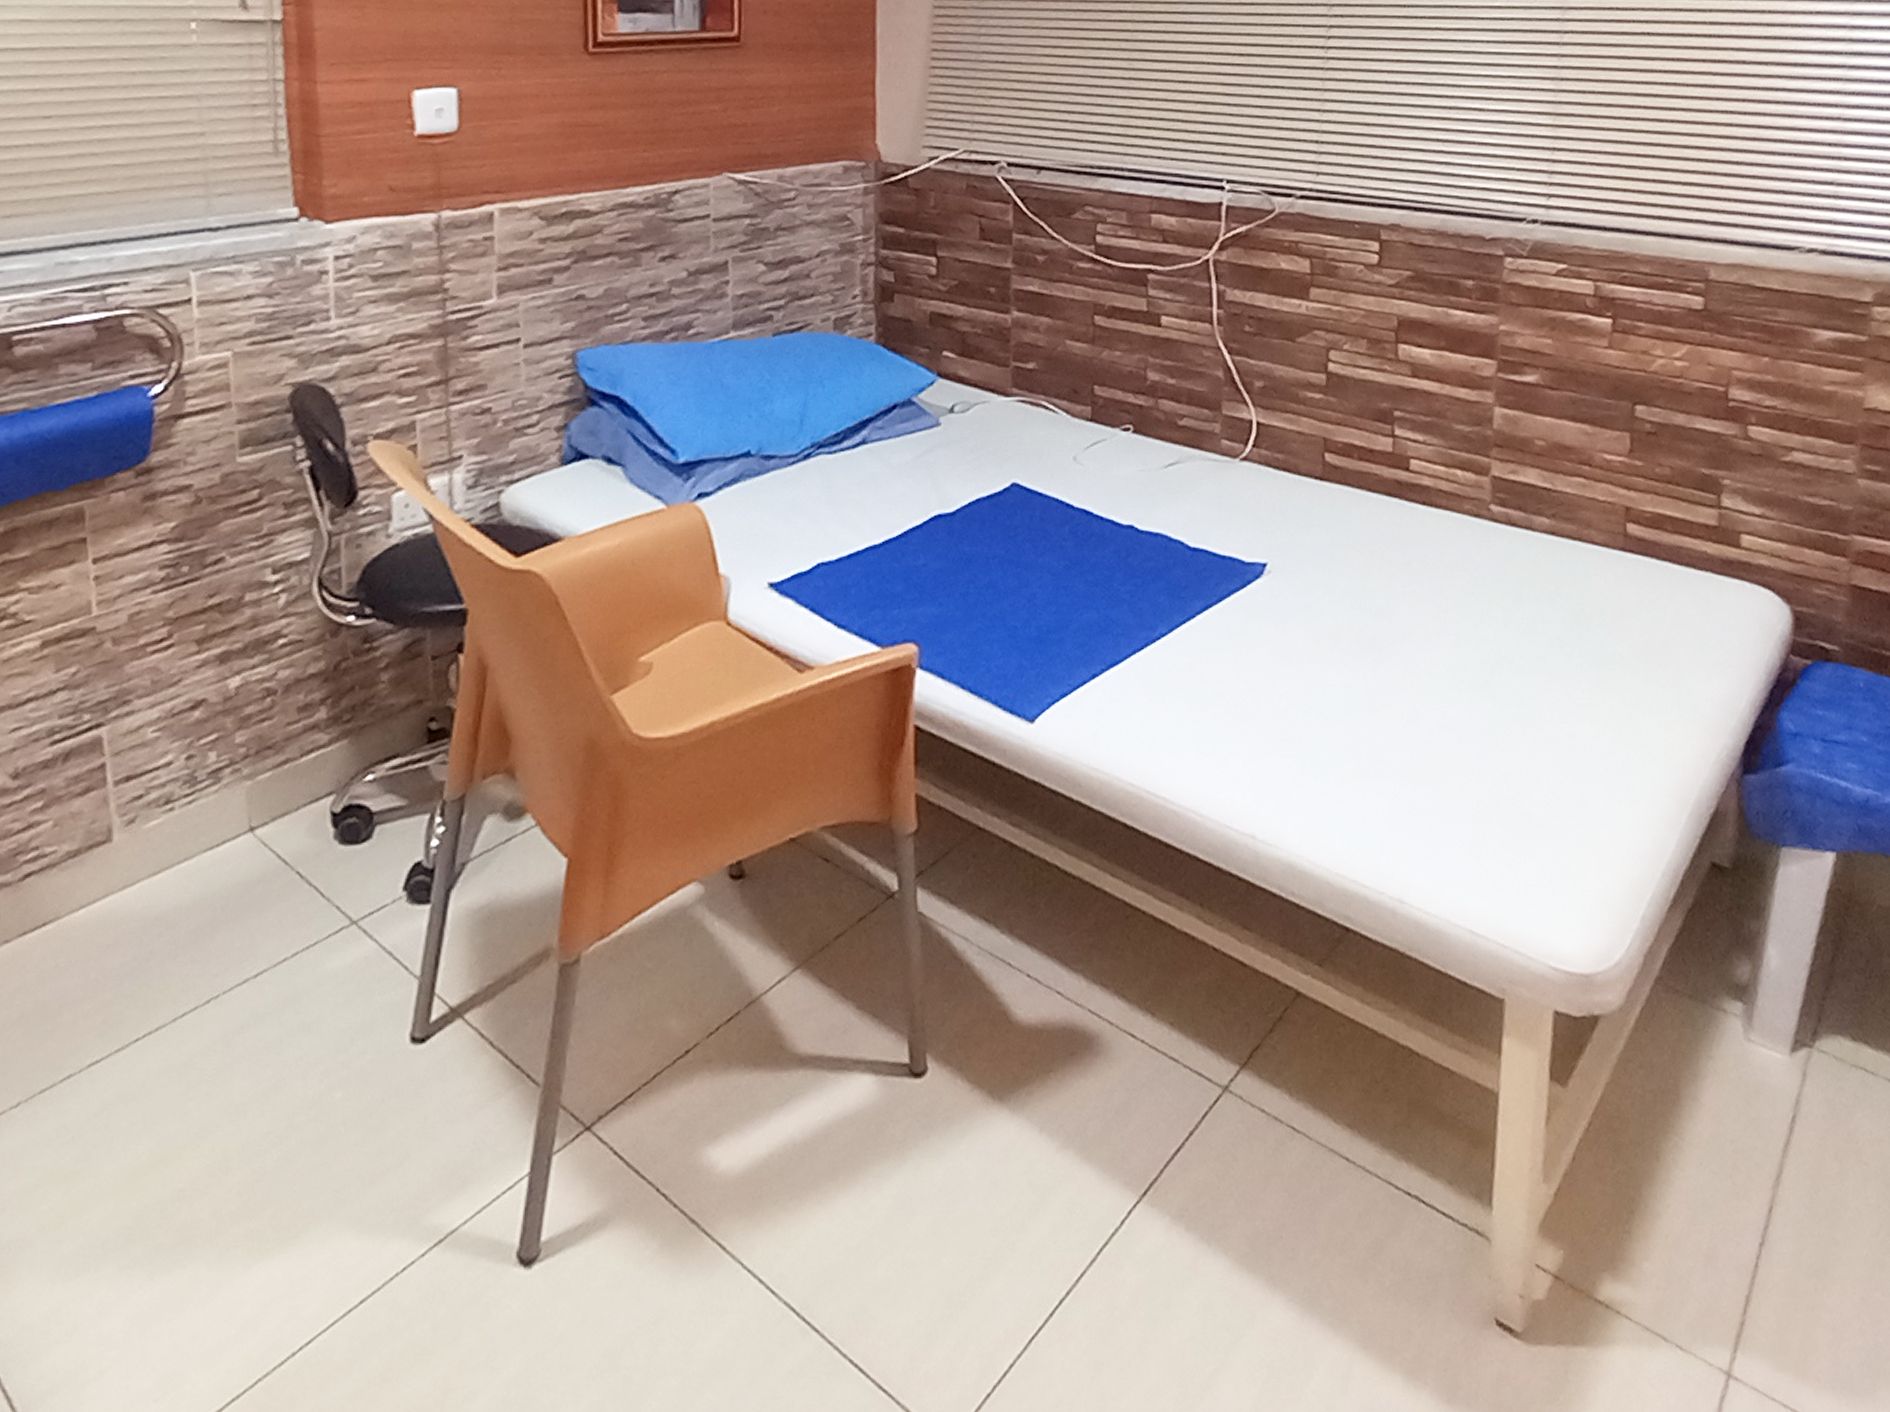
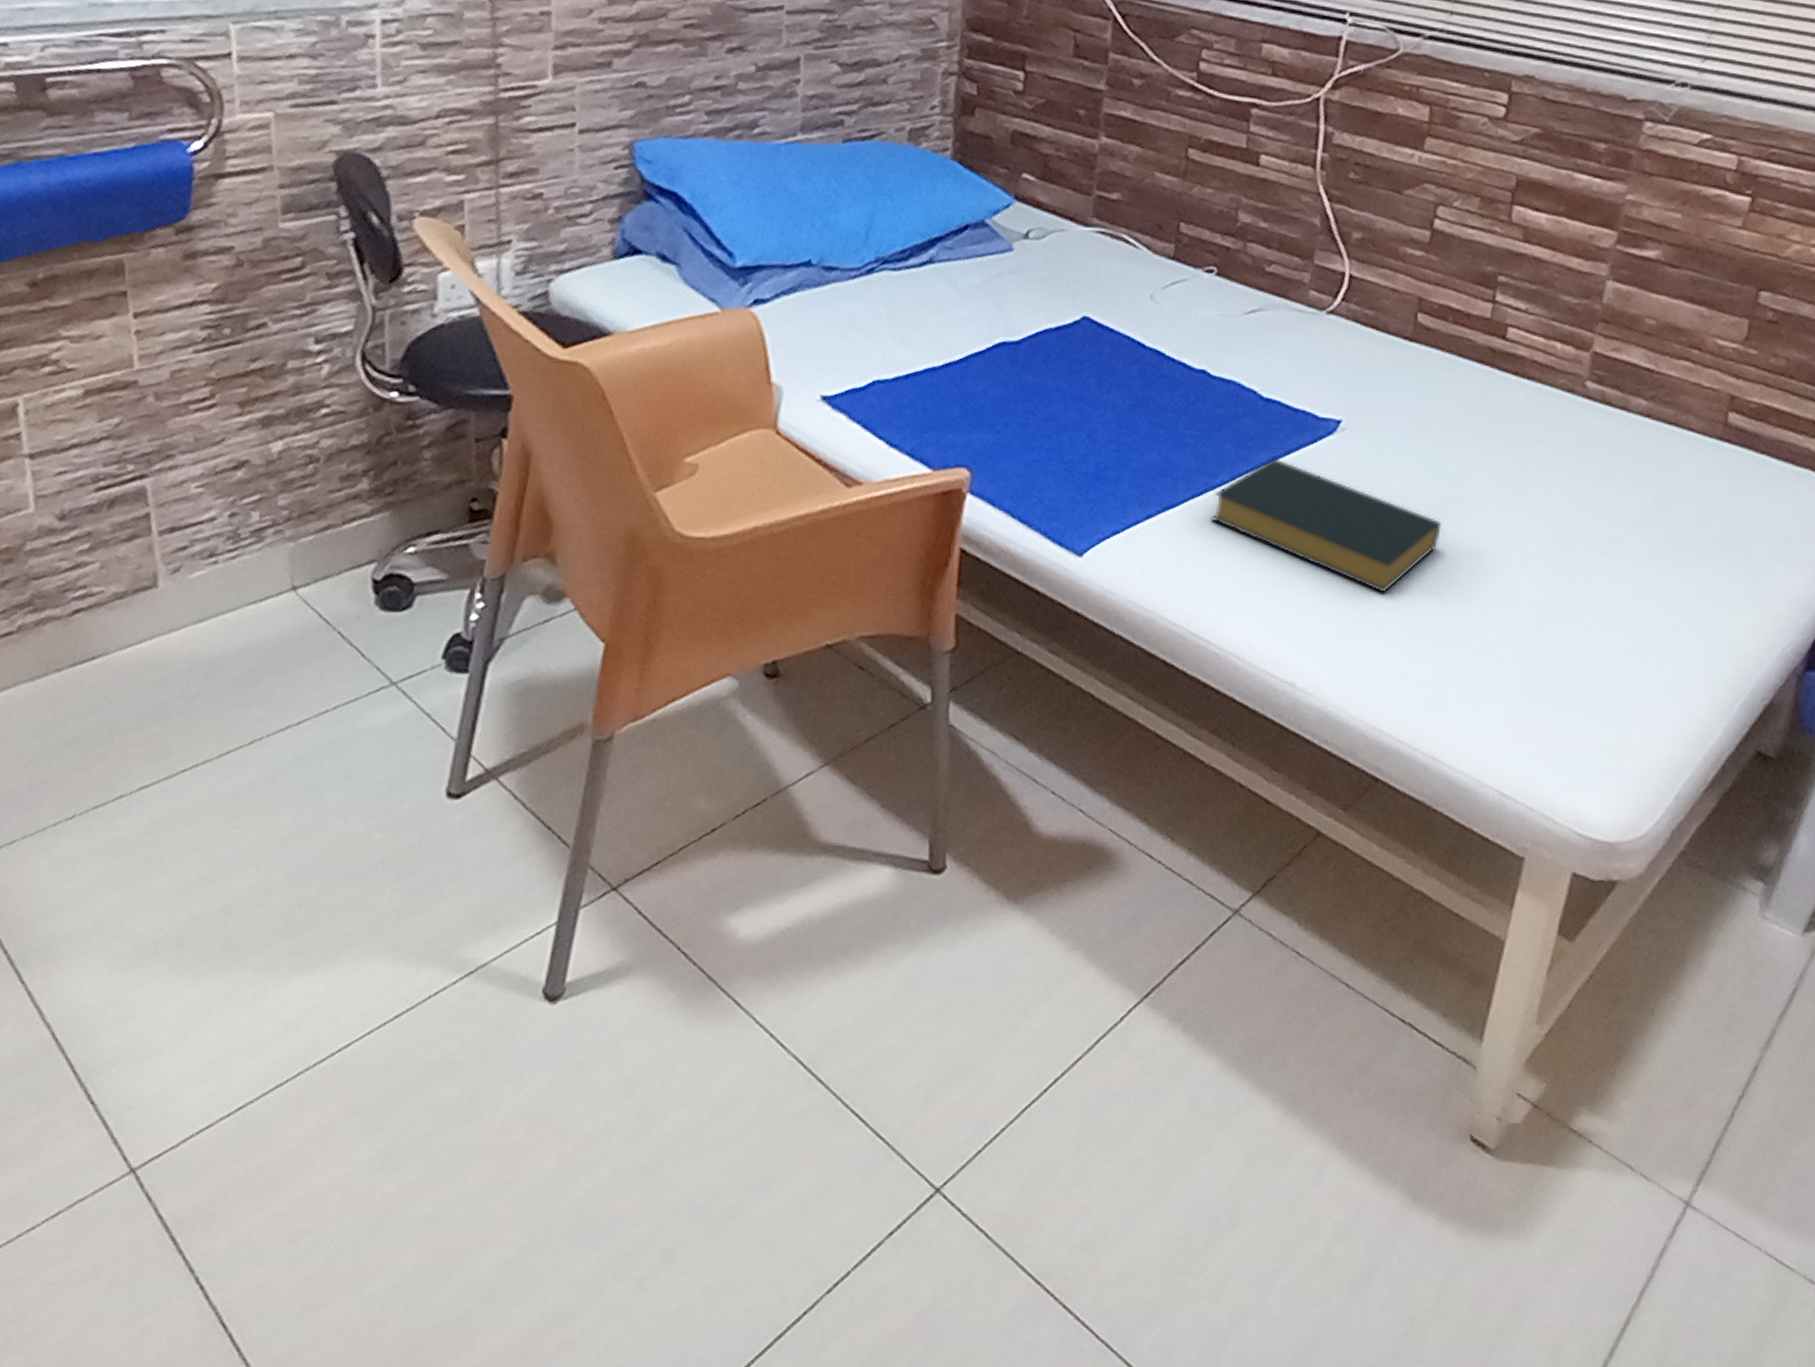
hardback book: none [1153,606,1376,733] -> present [1210,458,1442,593]

